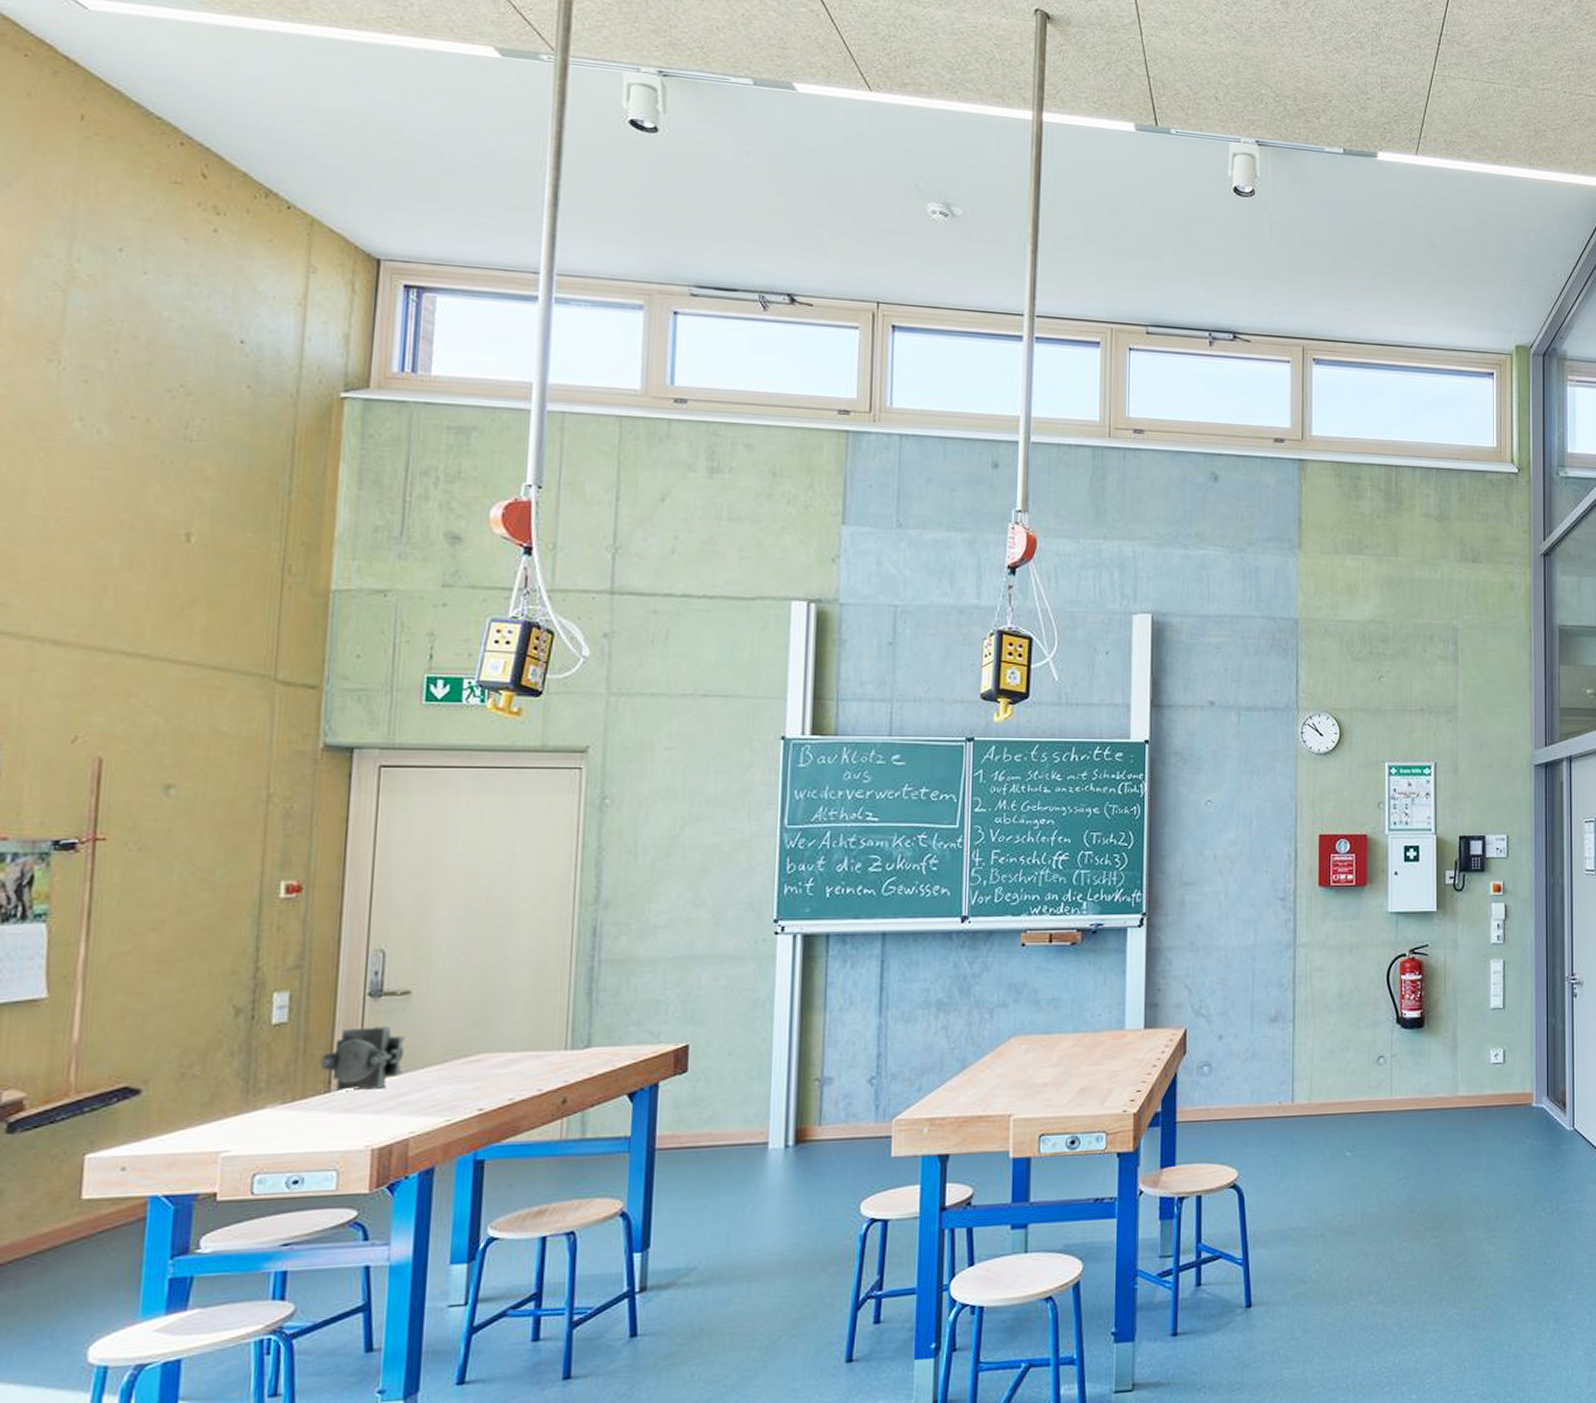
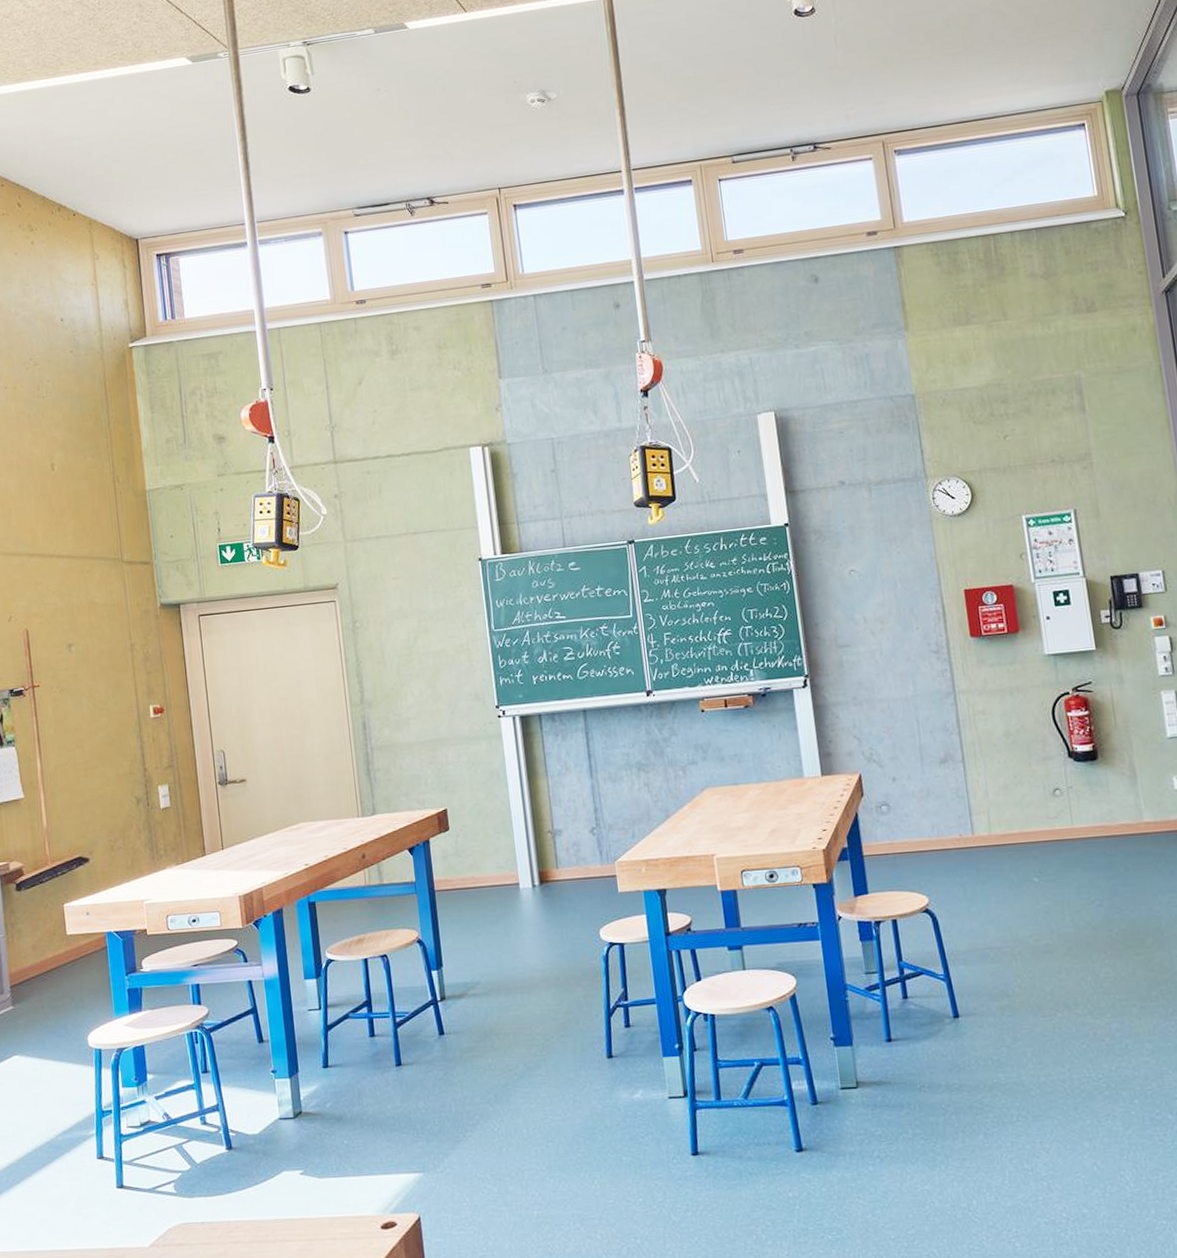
clamp: present [320,1026,406,1091] -> none [195,806,251,854]

